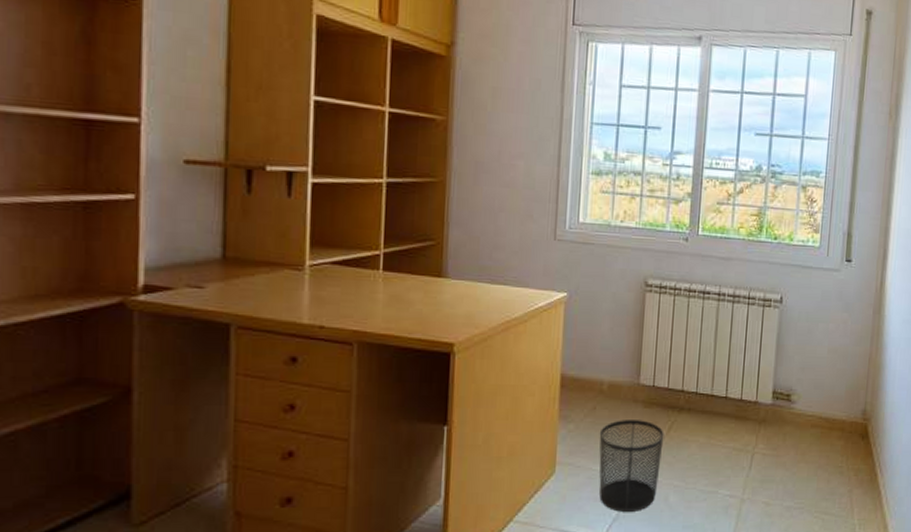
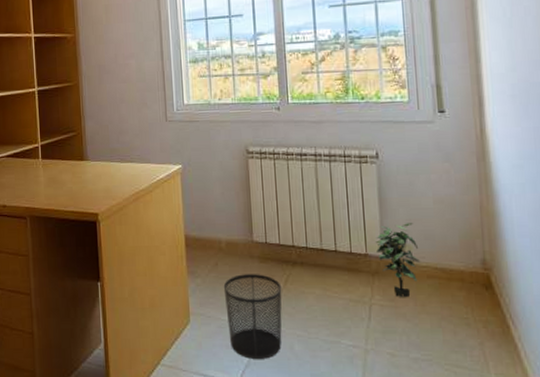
potted plant: none [767,371,808,446] -> present [376,223,420,297]

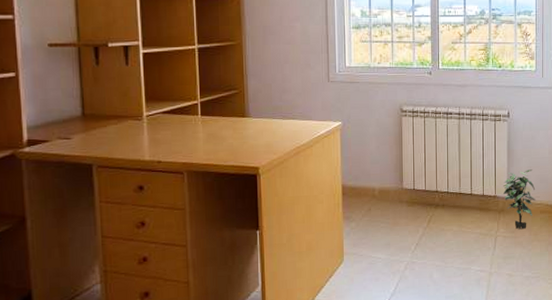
waste bin: present [223,274,282,359] -> none [375,216,425,288]

